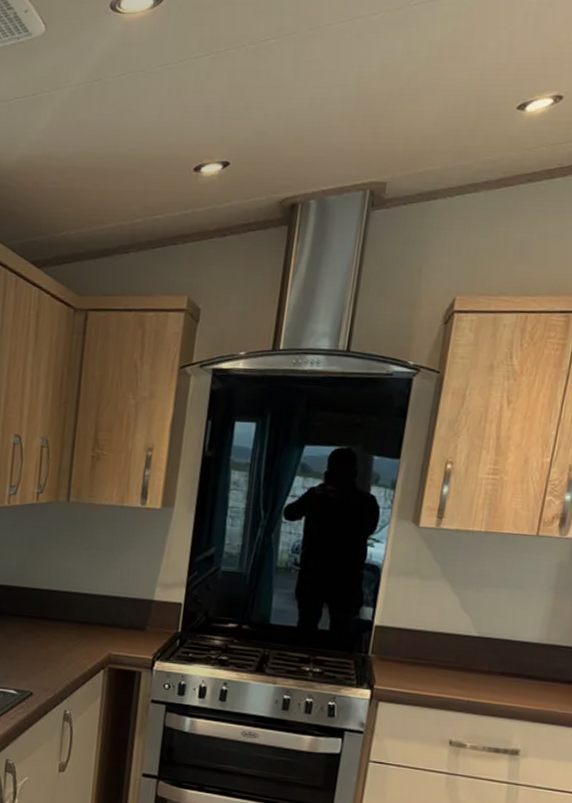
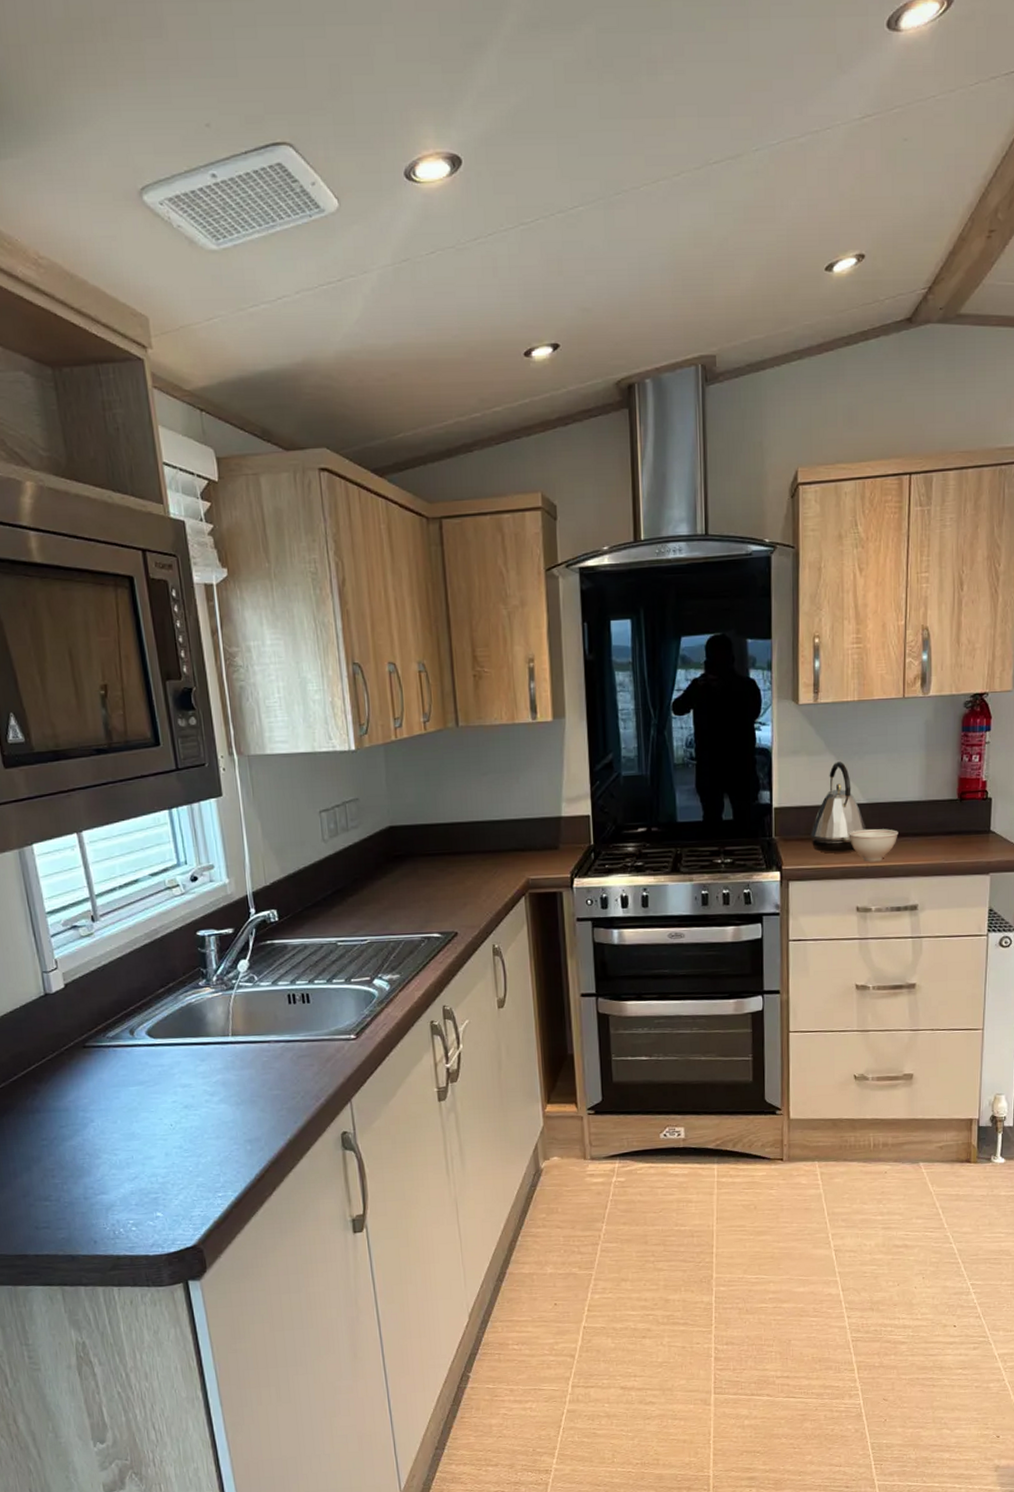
kettle: none [410,589,474,684] -> present [810,761,867,854]
bowl: none [452,662,510,699] -> present [848,828,898,862]

